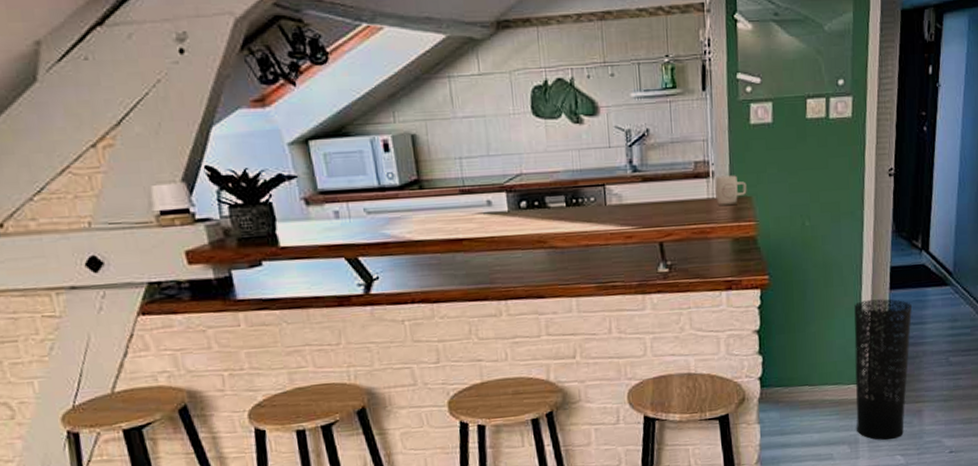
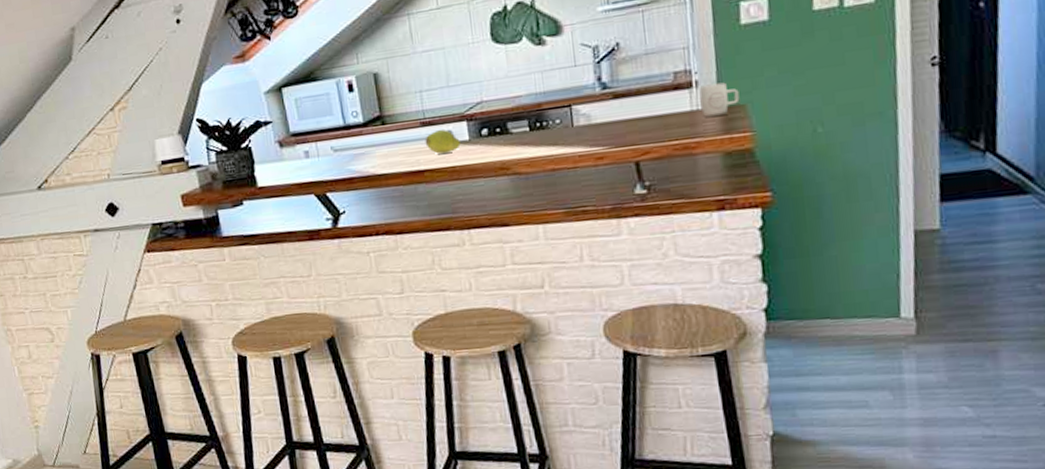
fruit: none [464,198,500,224] -> present [425,129,461,155]
umbrella stand: present [854,299,912,440] -> none [890,213,975,386]

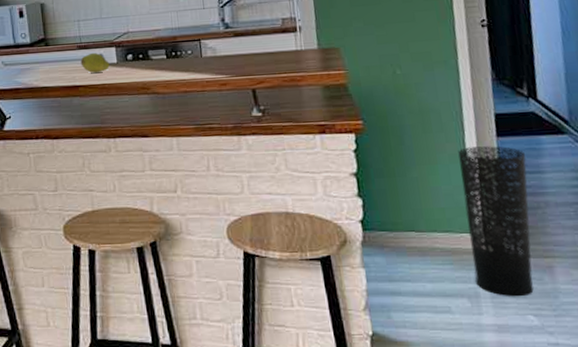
mug: present [699,82,740,117] -> none [302,29,335,56]
umbrella stand: none [890,213,975,386] -> present [458,146,534,296]

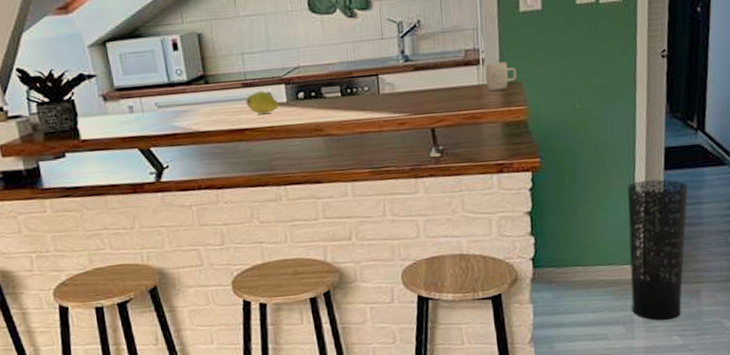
mug: none [302,29,335,56] -> present [485,61,517,91]

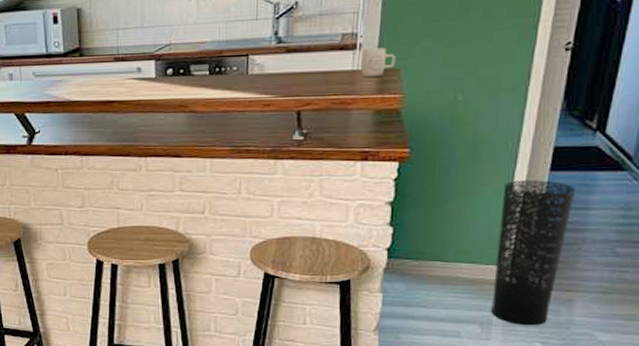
fruit: present [246,90,279,115] -> none [116,65,147,89]

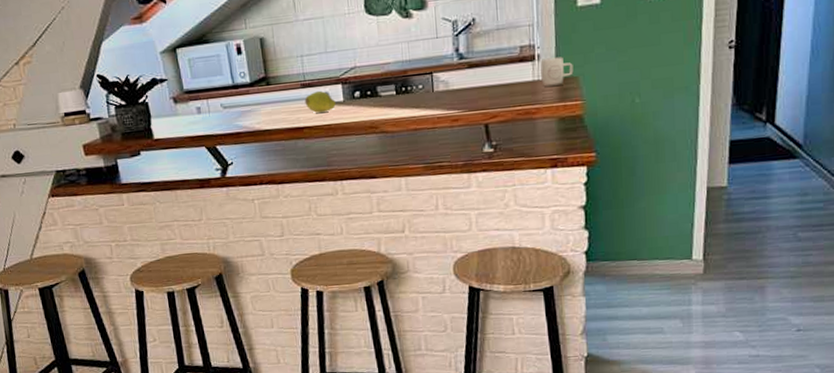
fruit: none [116,65,147,89] -> present [304,90,336,114]
umbrella stand: present [491,180,575,325] -> none [688,173,754,316]

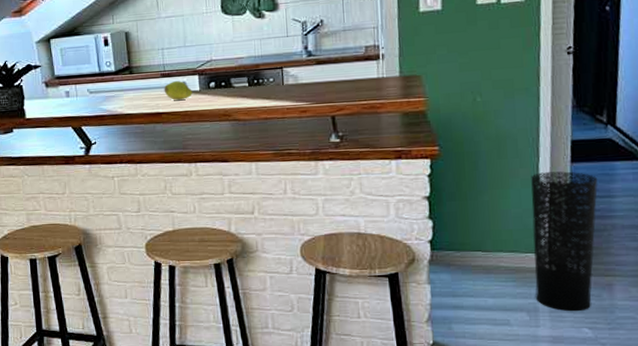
mug: present [540,57,574,87] -> none [385,57,417,84]
umbrella stand: none [688,173,754,316] -> present [531,171,598,311]

